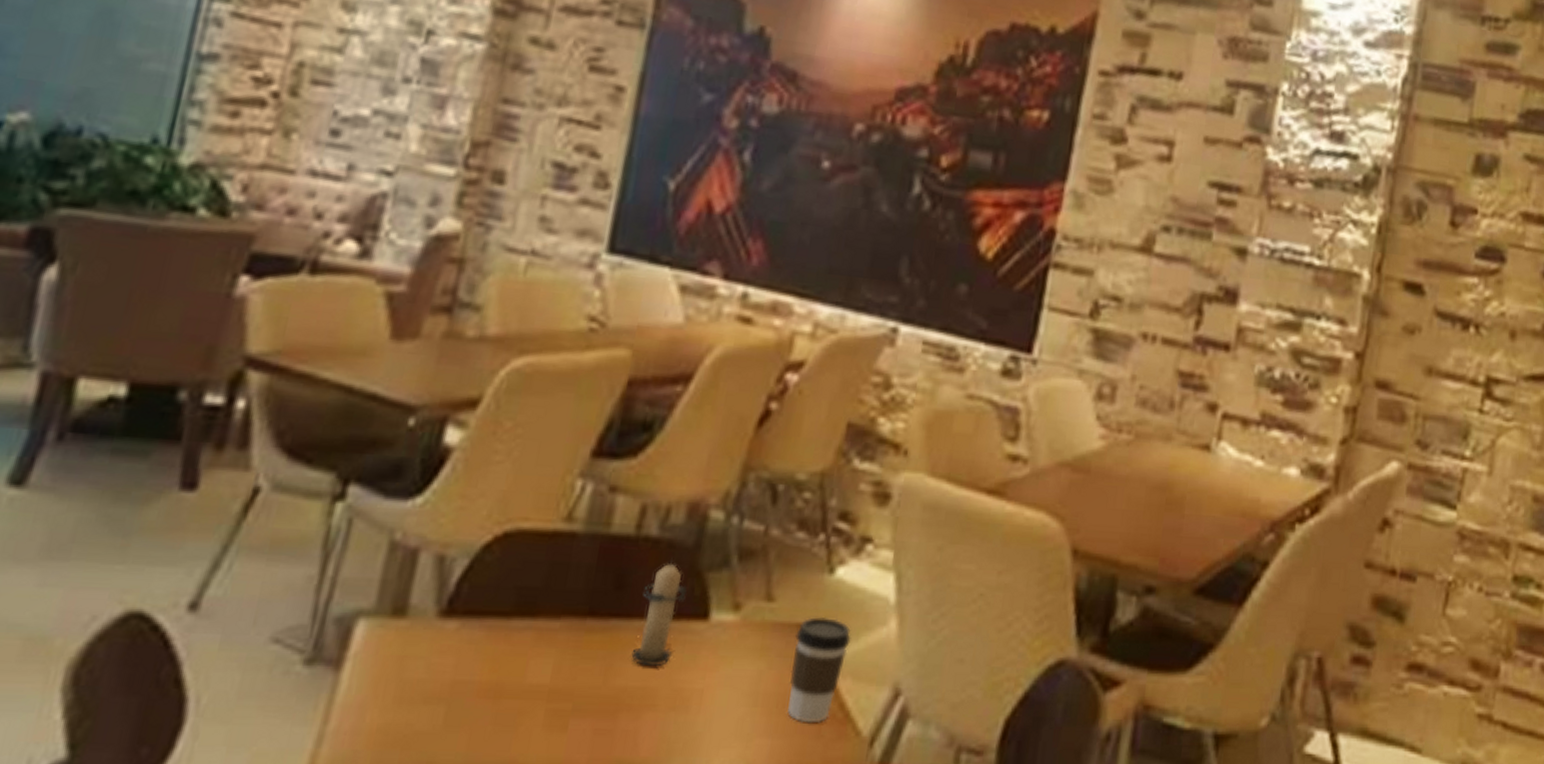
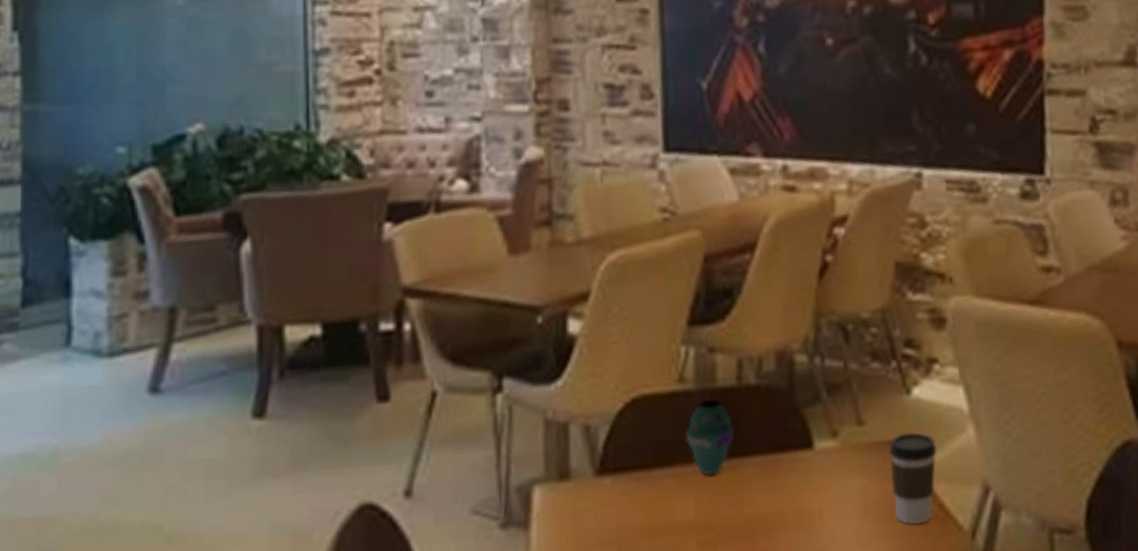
vase: none [558,545,621,635] -> present [685,398,736,476]
candle: present [631,558,688,667] -> none [754,400,791,495]

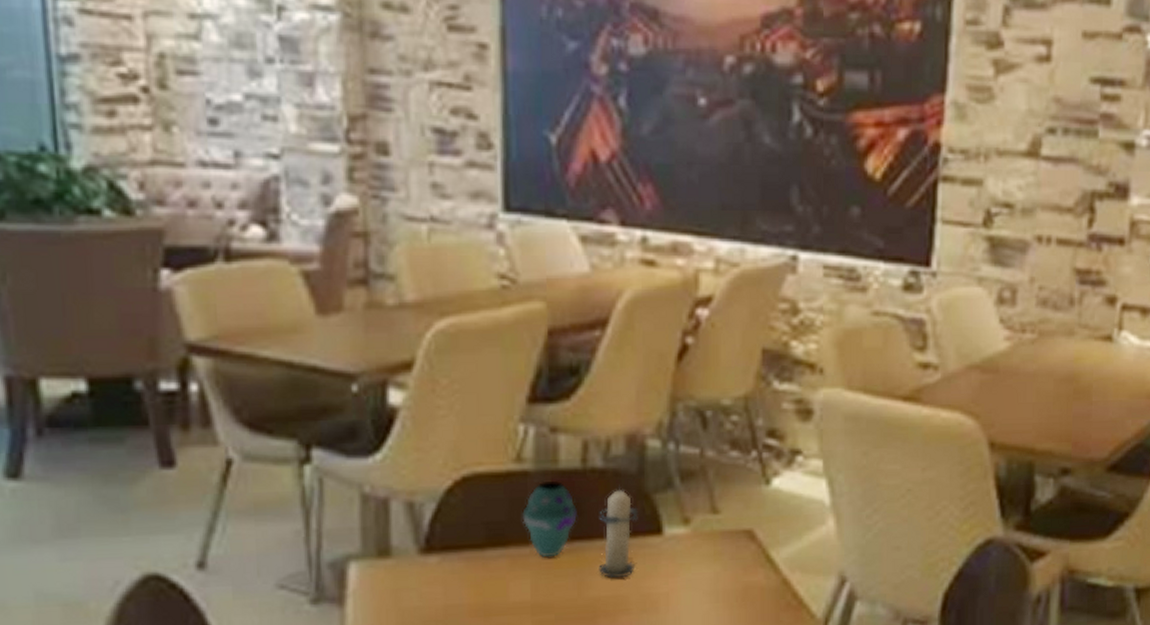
candle: none [754,400,791,495] -> present [599,485,639,579]
coffee cup: present [889,431,938,526] -> none [744,521,794,613]

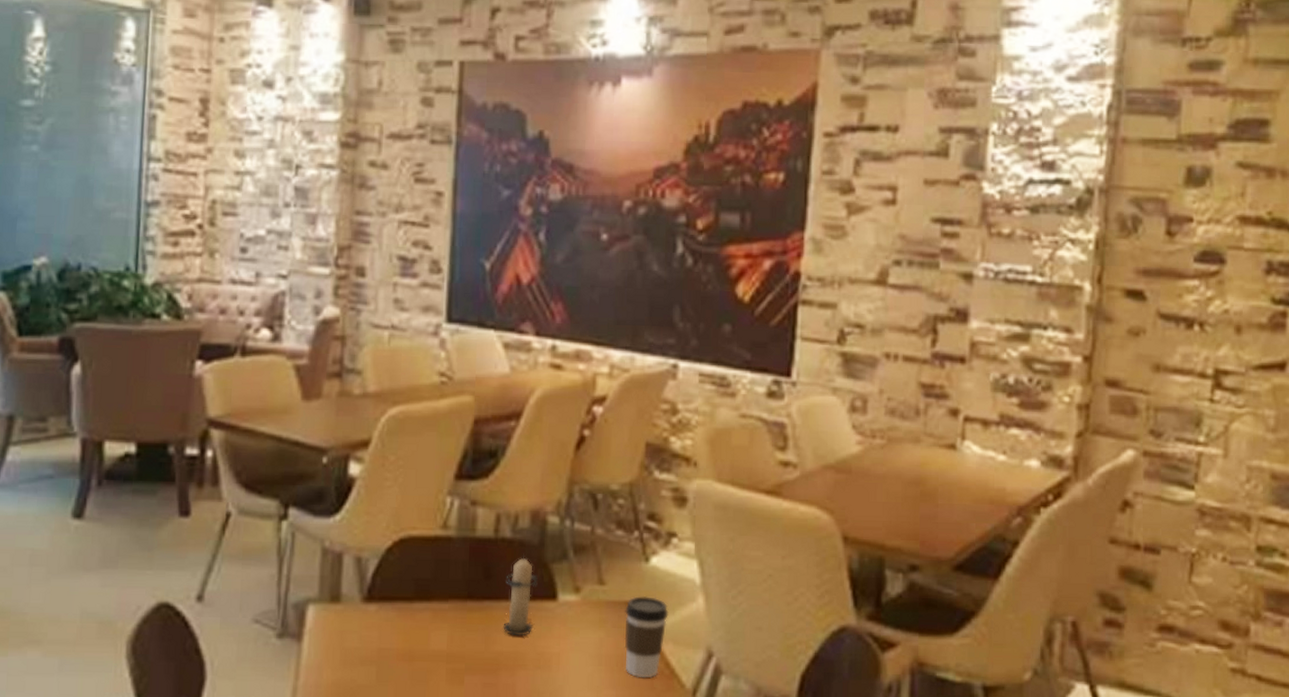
vase: present [522,480,579,558] -> none [444,546,489,613]
coffee cup: none [744,521,794,613] -> present [624,595,669,679]

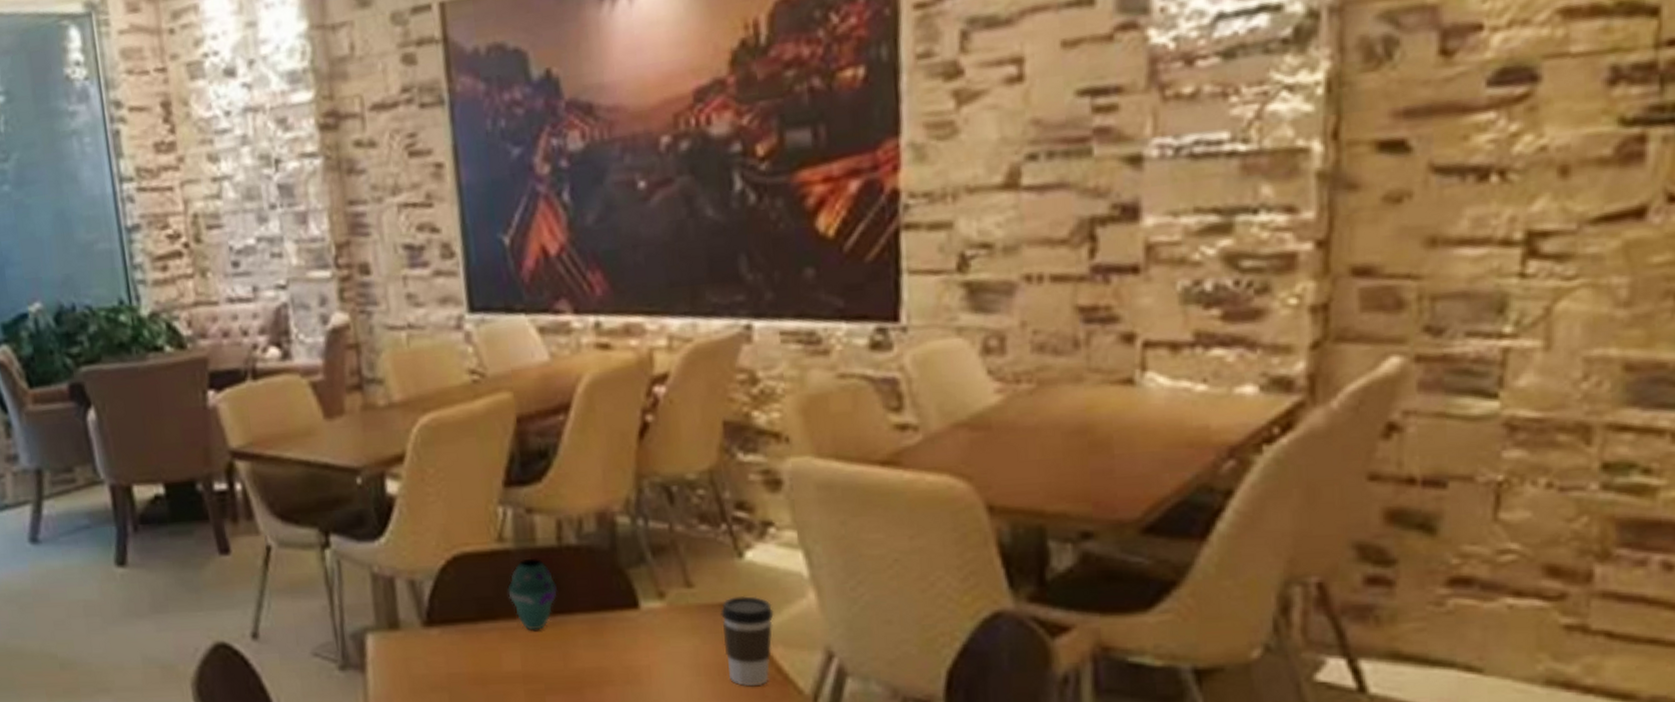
vase: none [444,546,489,613] -> present [507,558,558,631]
candle: present [503,554,539,636] -> none [577,561,616,651]

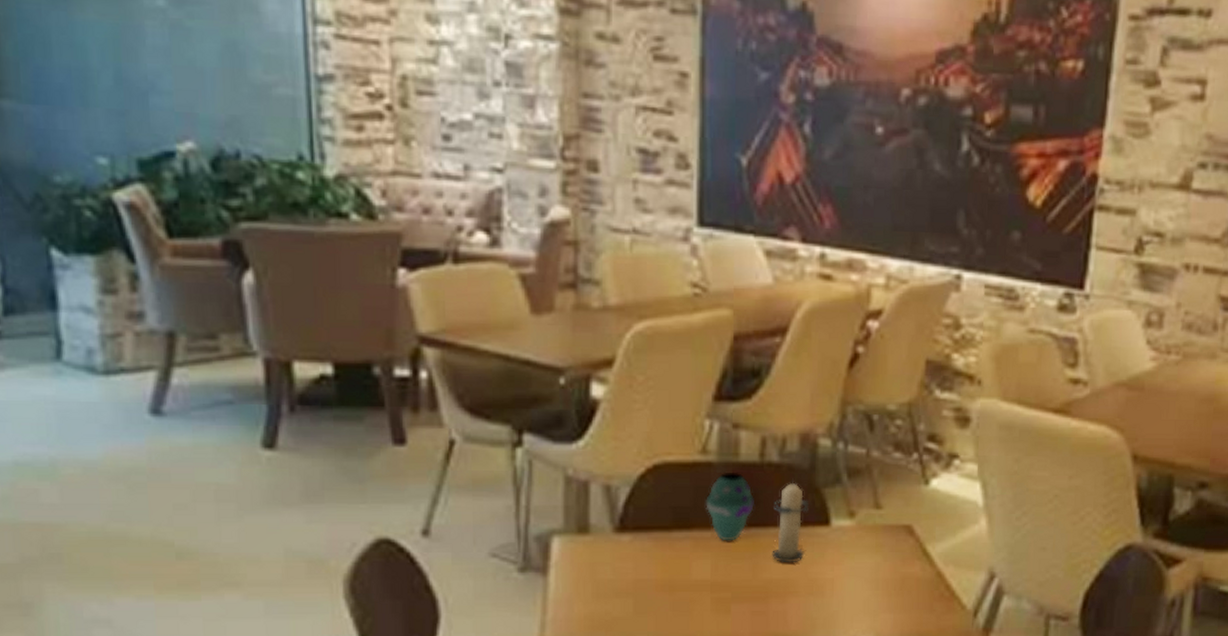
candle: none [577,561,616,651] -> present [772,478,810,563]
coffee cup: present [720,595,774,687] -> none [902,518,949,601]

